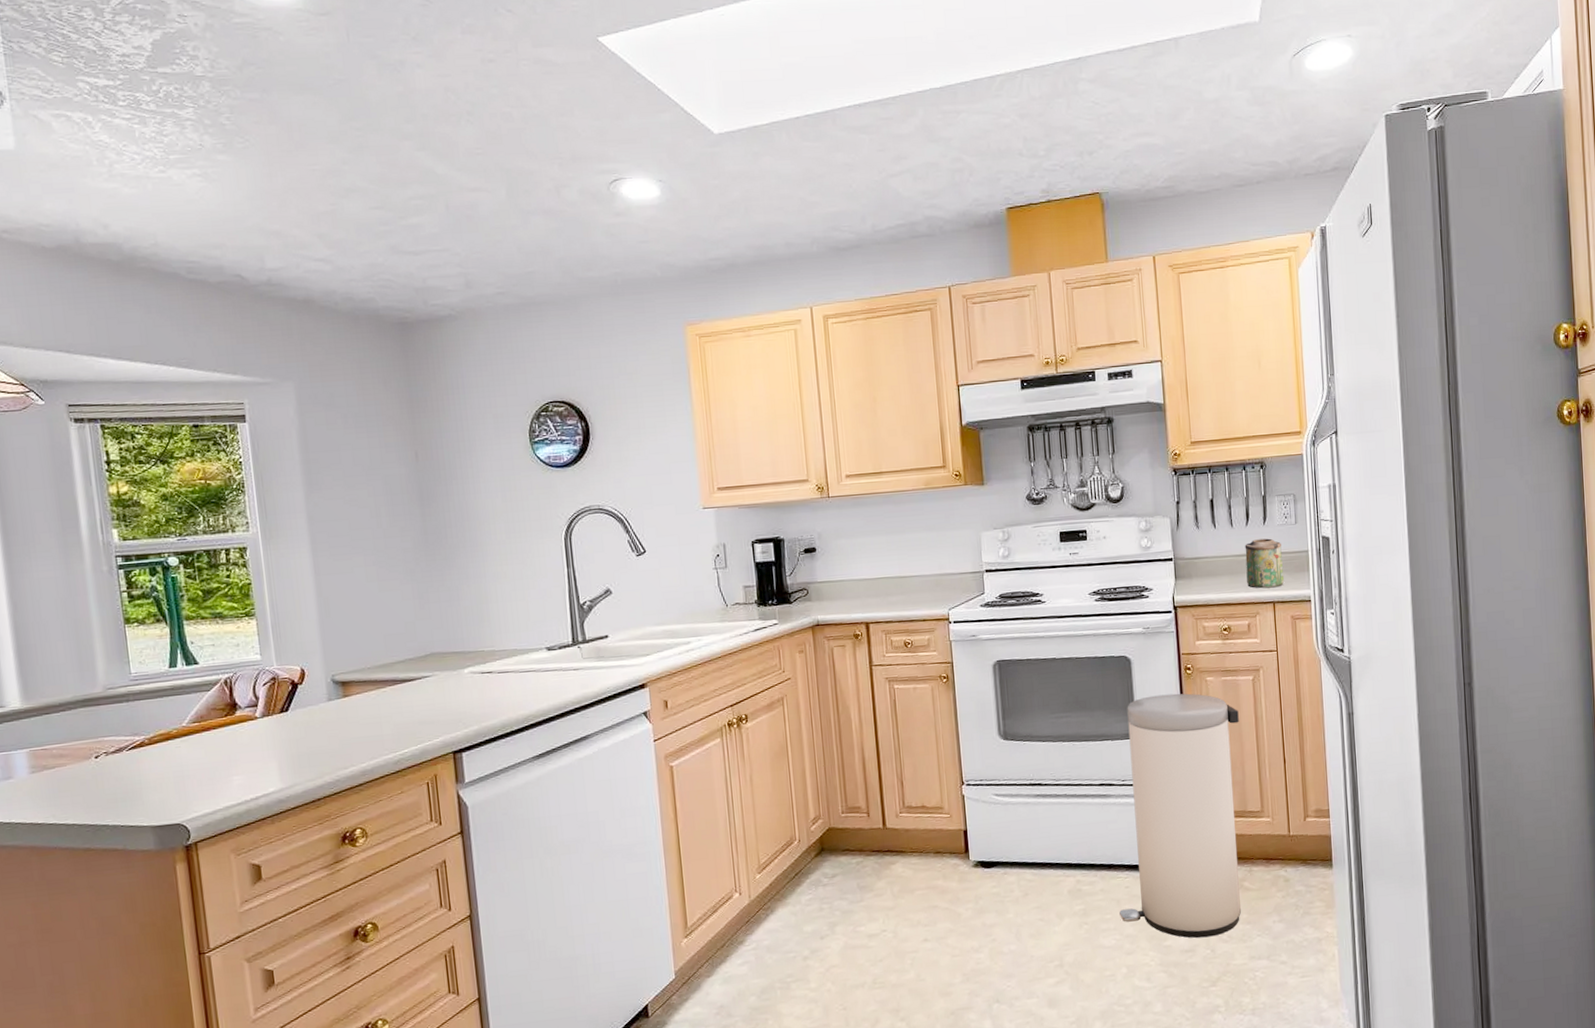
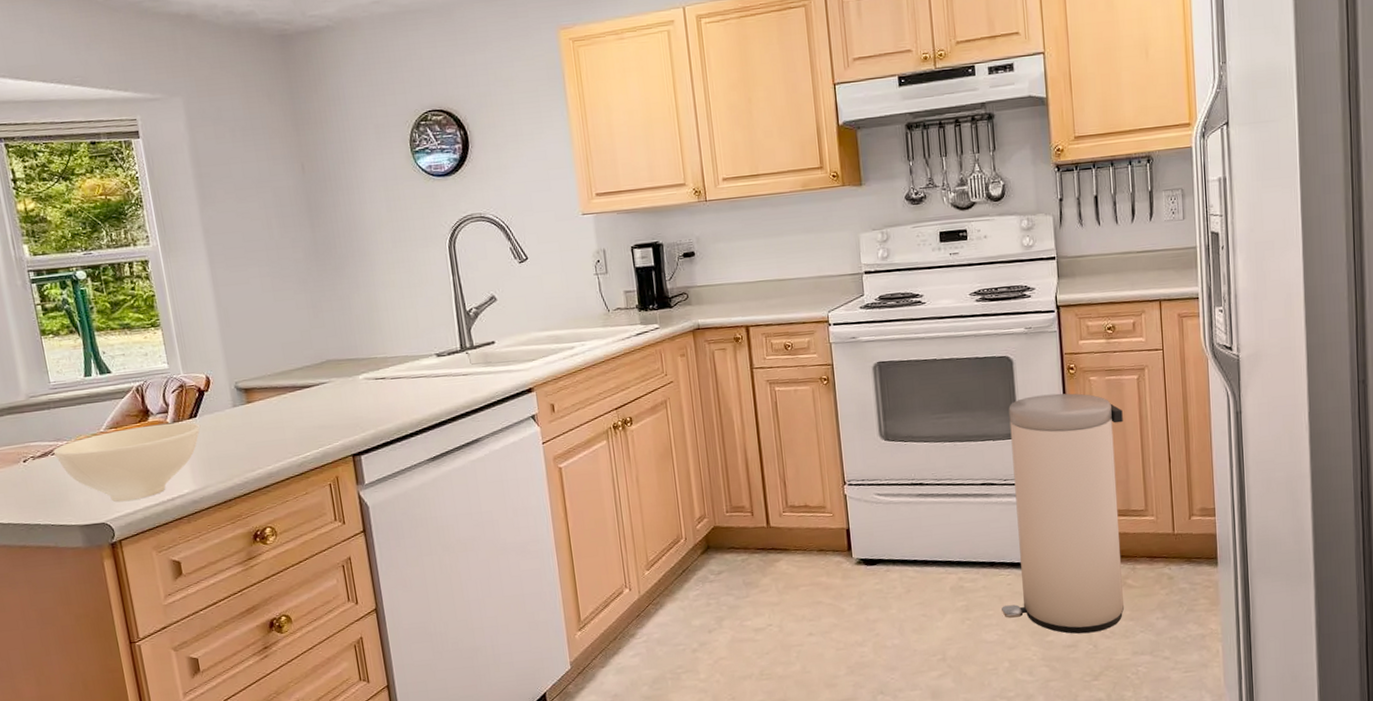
bowl: none [129,716,292,802] -> present [53,422,201,503]
canister: present [1244,538,1285,589] -> none [1130,234,1172,287]

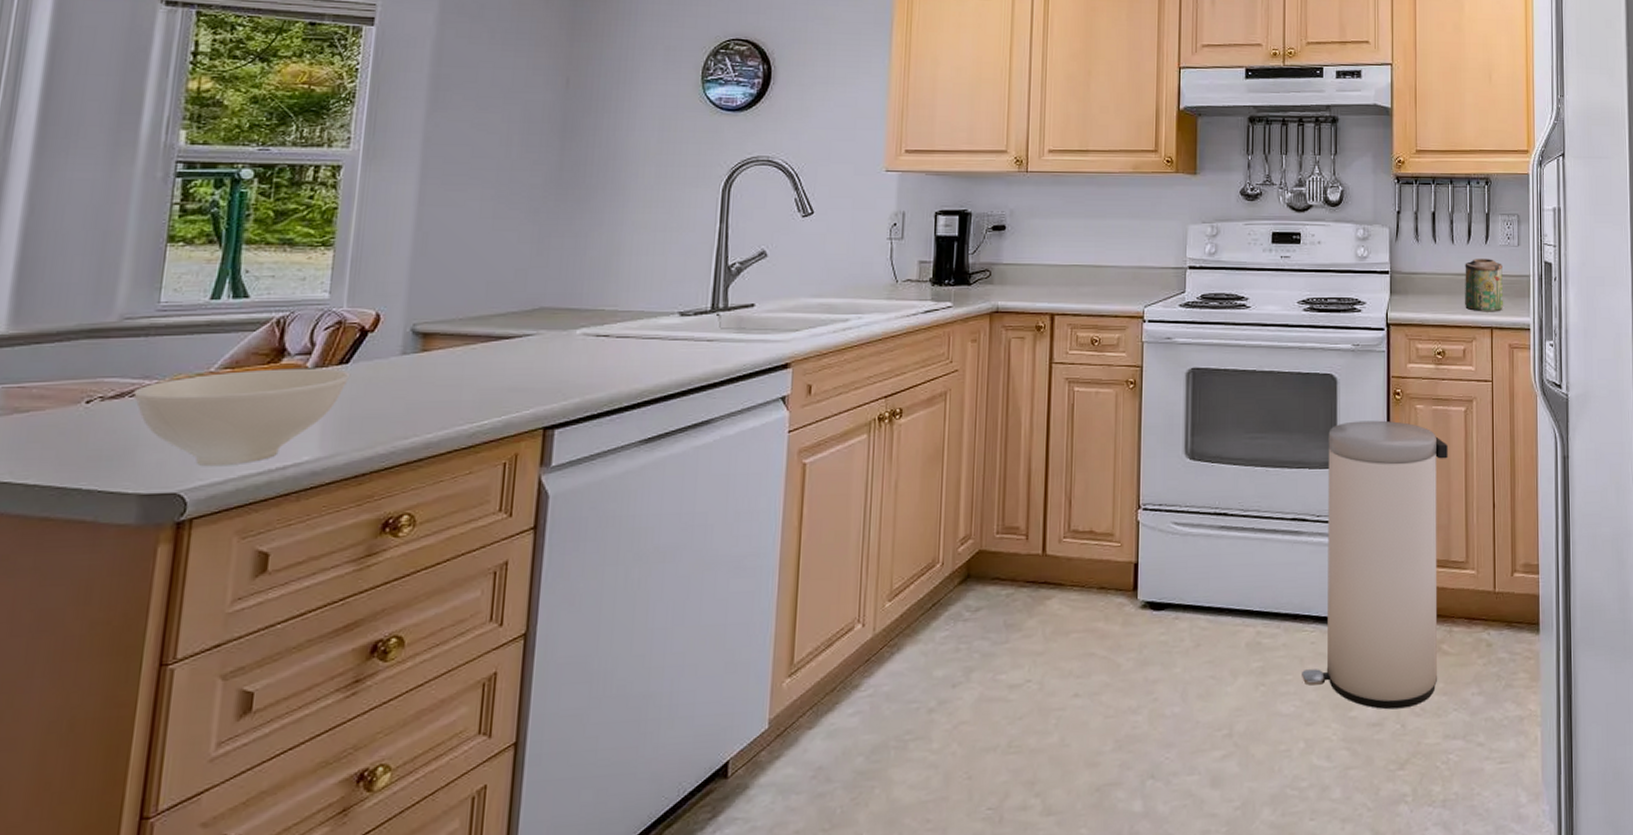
canister: none [1130,234,1172,287] -> present [1465,259,1504,312]

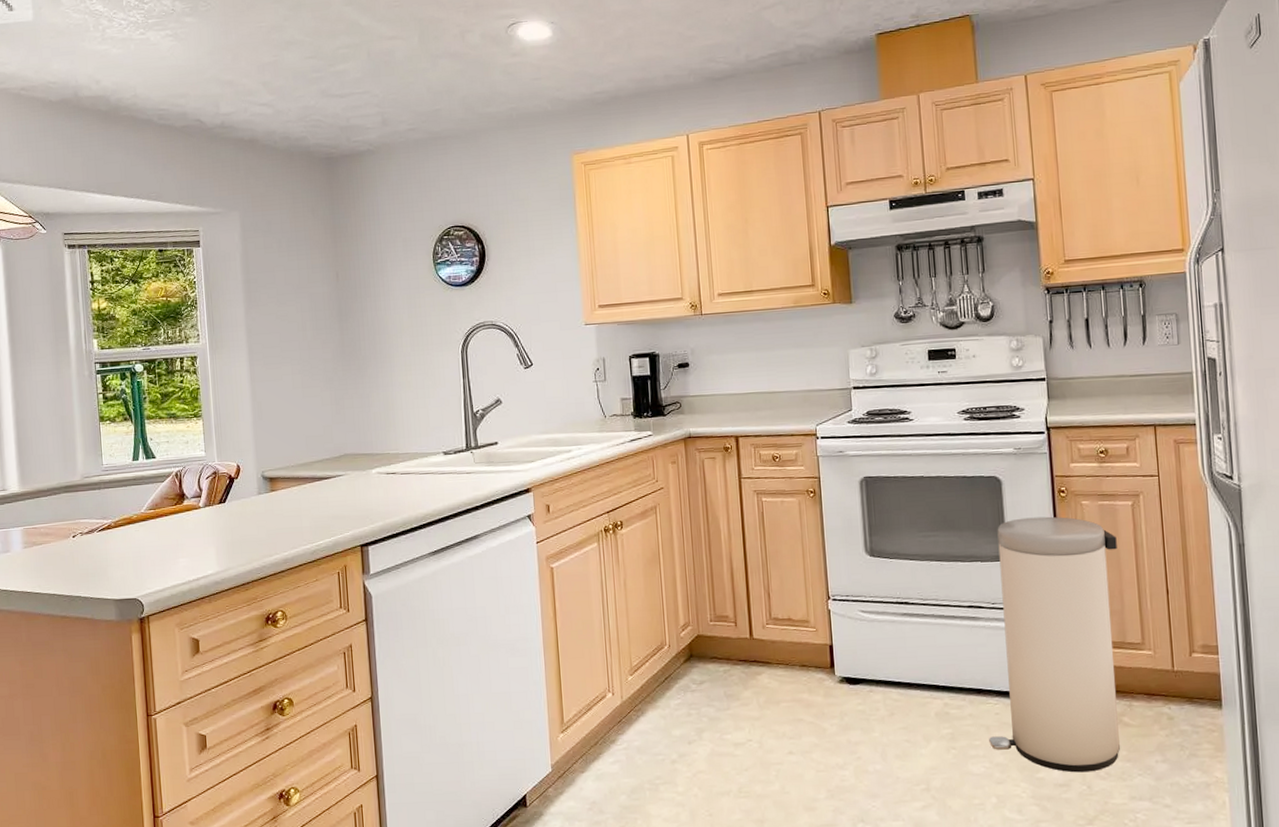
bowl: present [133,368,351,467] -> none [99,506,228,580]
canister: present [1465,259,1504,312] -> none [1122,359,1167,411]

